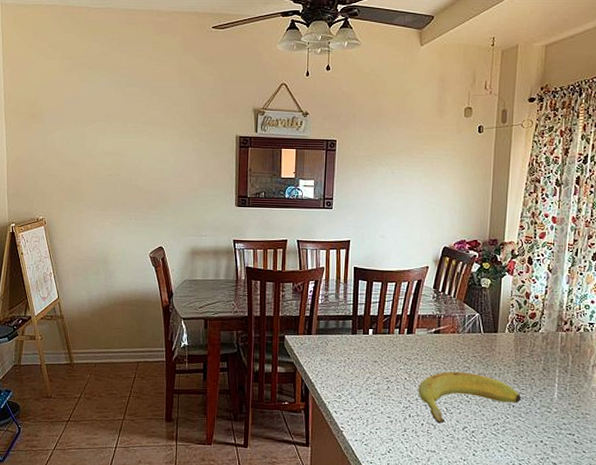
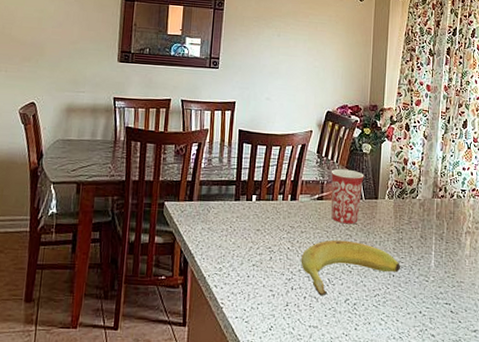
mug: none [448,303,483,357] -> present [331,168,364,224]

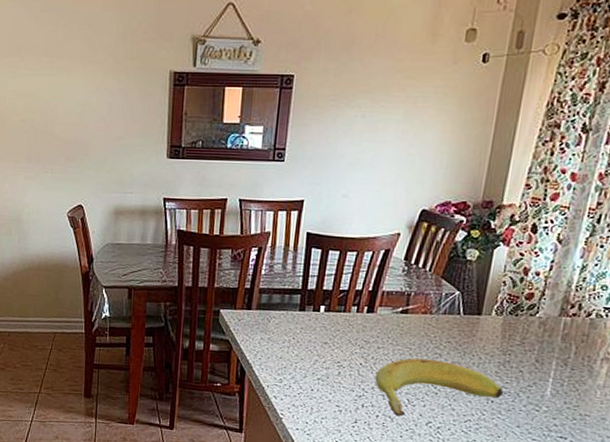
mug: present [331,168,364,224] -> none [417,278,466,342]

